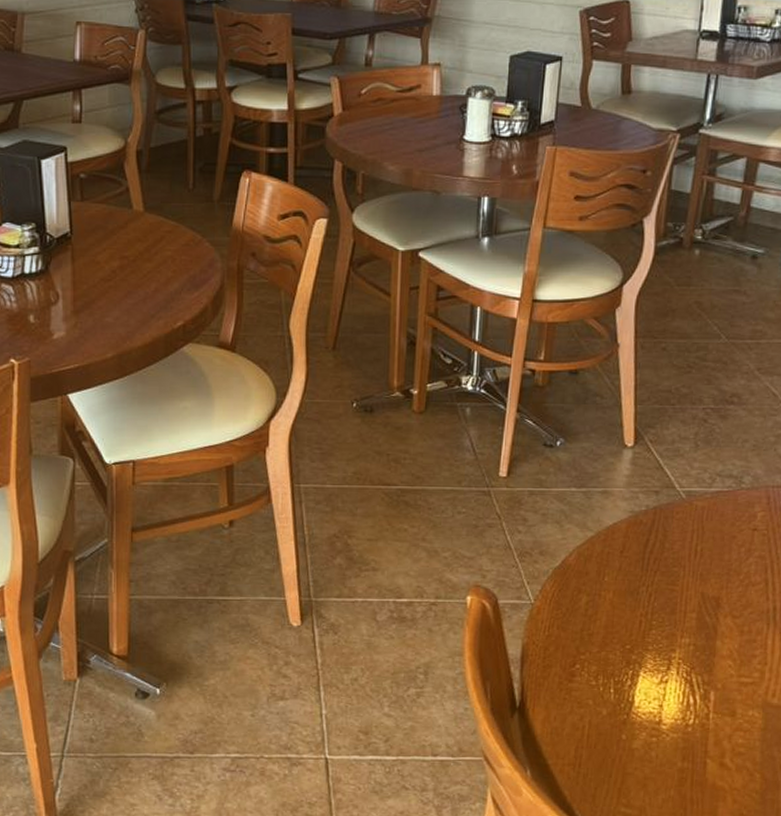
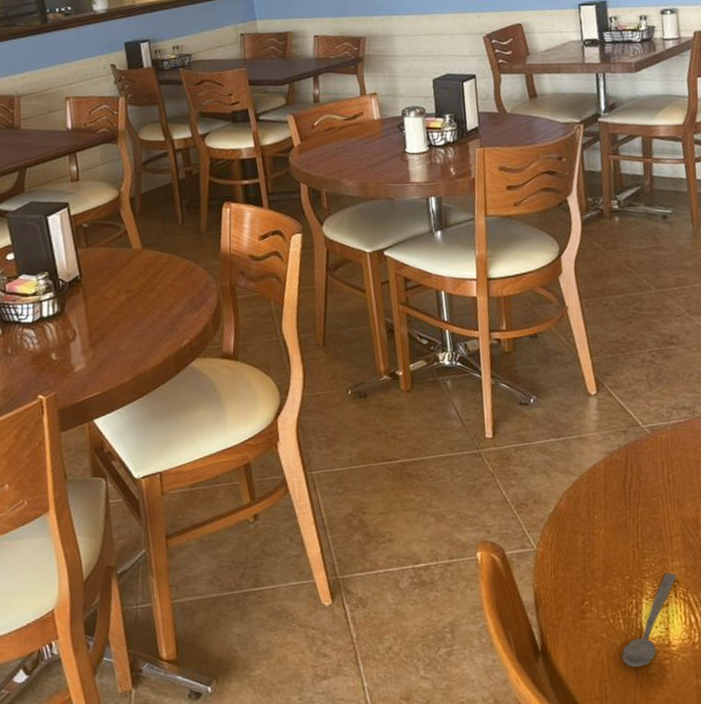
spoon: none [605,648,683,741] -> present [622,572,677,668]

